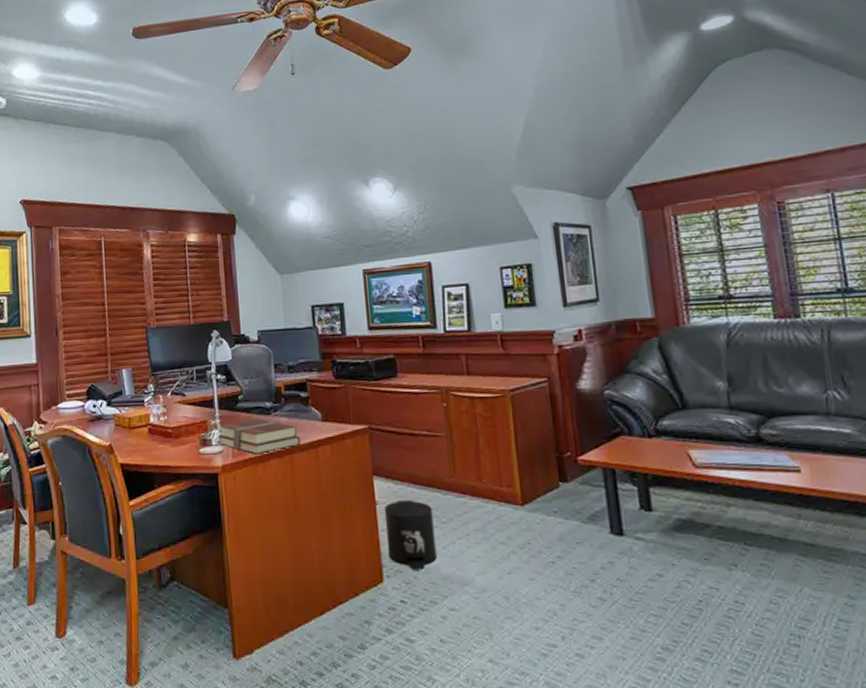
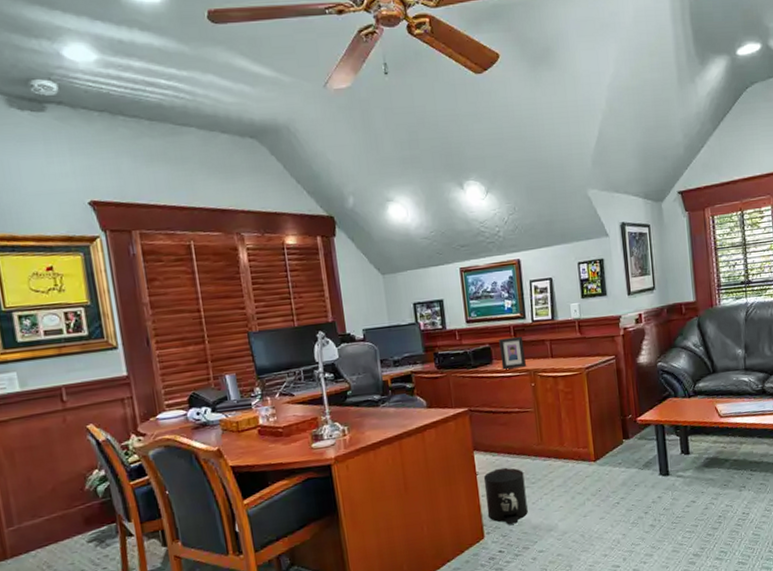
books: present [218,419,300,454] -> none [329,411,408,444]
picture frame: none [405,349,437,385] -> present [499,337,526,370]

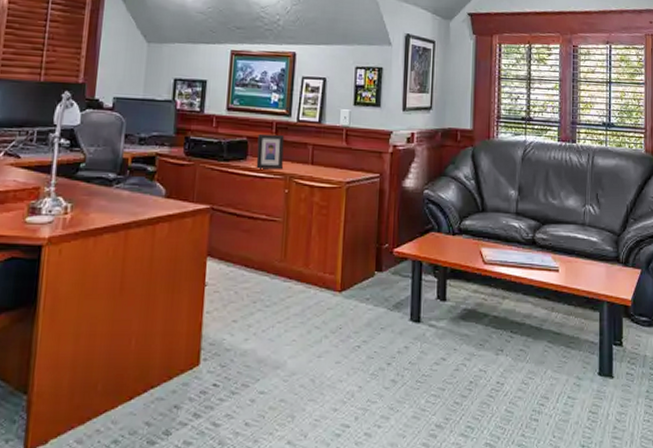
trash bin: present [483,467,528,525] -> none [208,282,259,353]

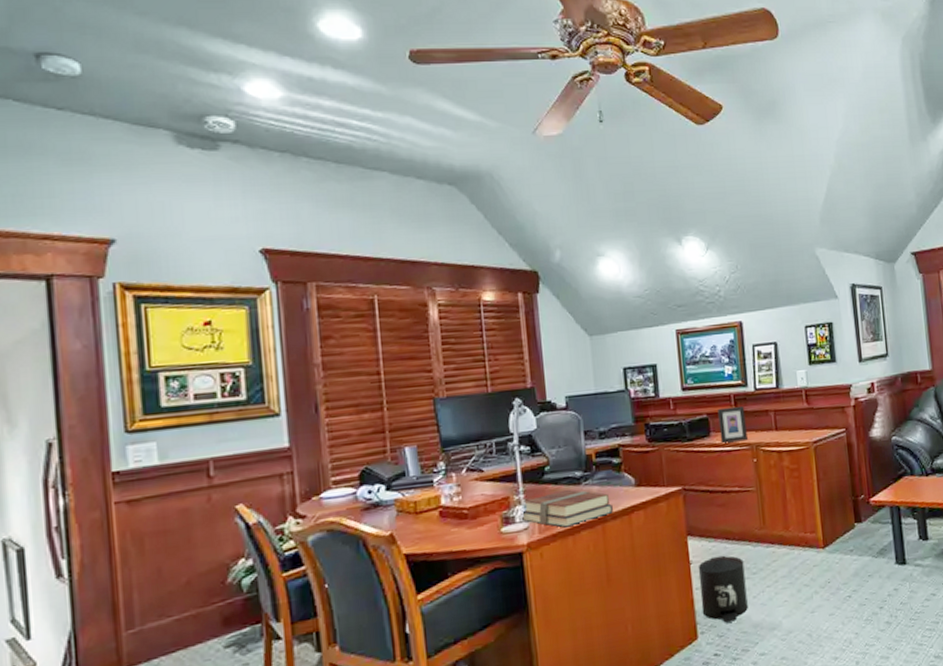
books: none [48,190,139,228] -> present [522,490,613,528]
trash bin: none [208,282,259,353] -> present [698,555,748,623]

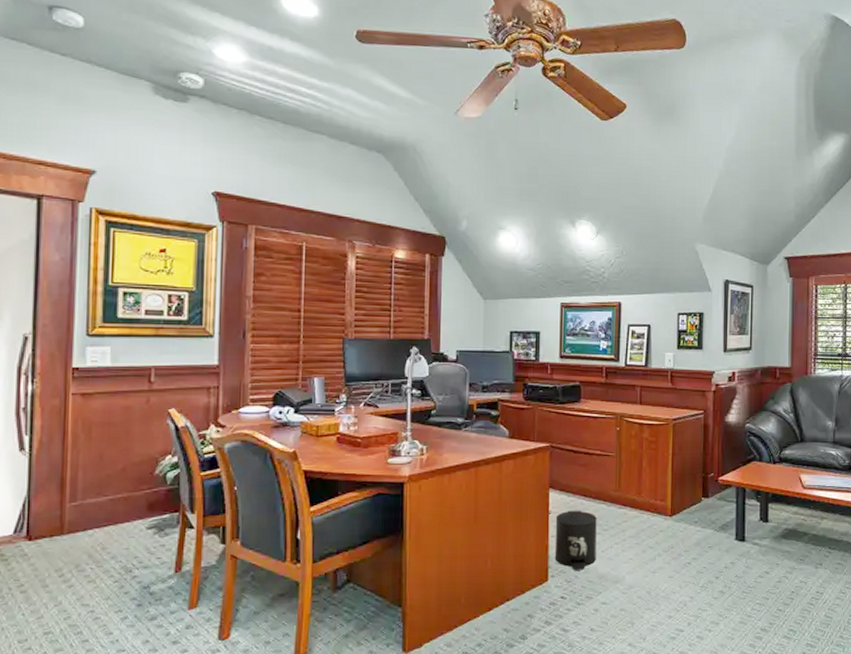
books: present [522,490,613,528] -> none [407,434,486,466]
picture frame: present [717,407,747,444] -> none [589,379,614,410]

